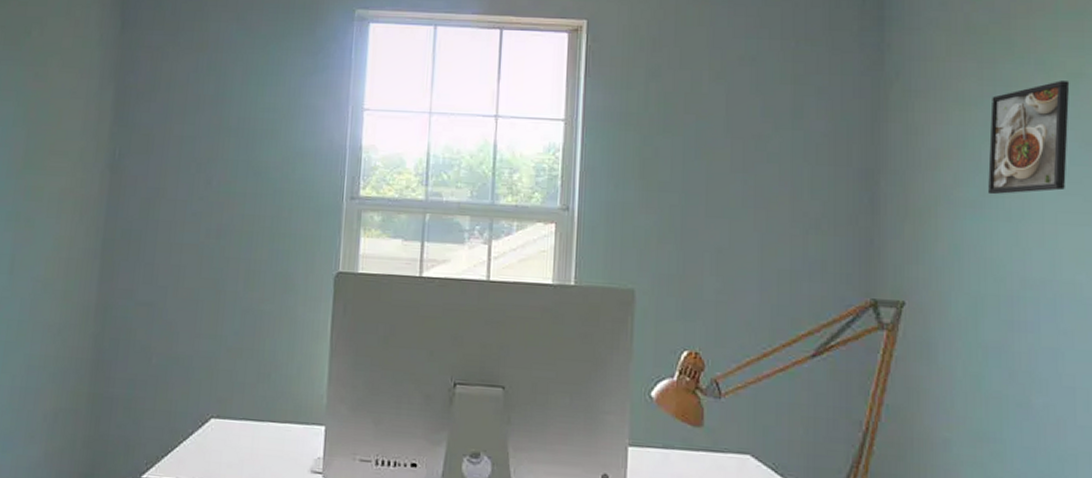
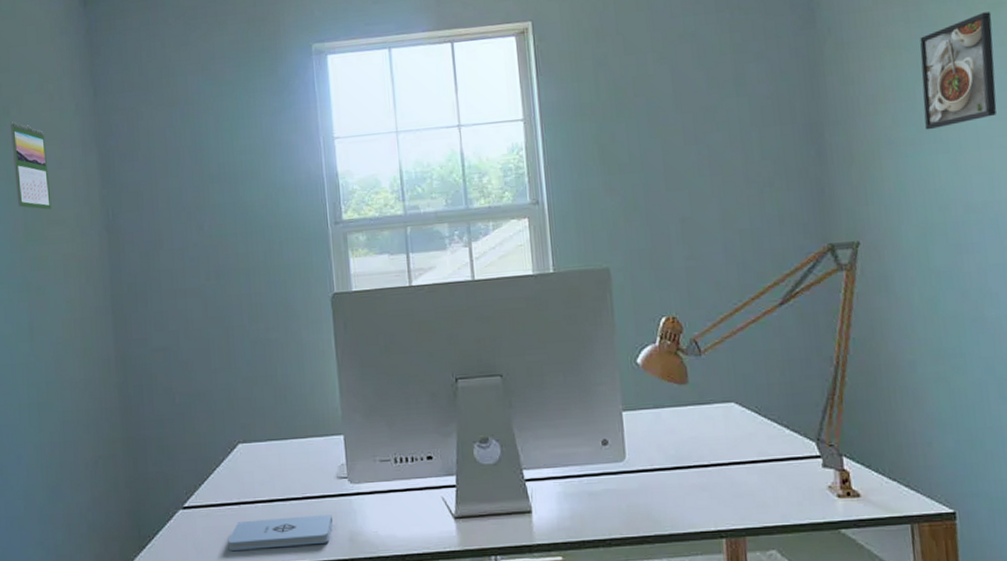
calendar: none [22,43,63,140] -> present [9,122,52,210]

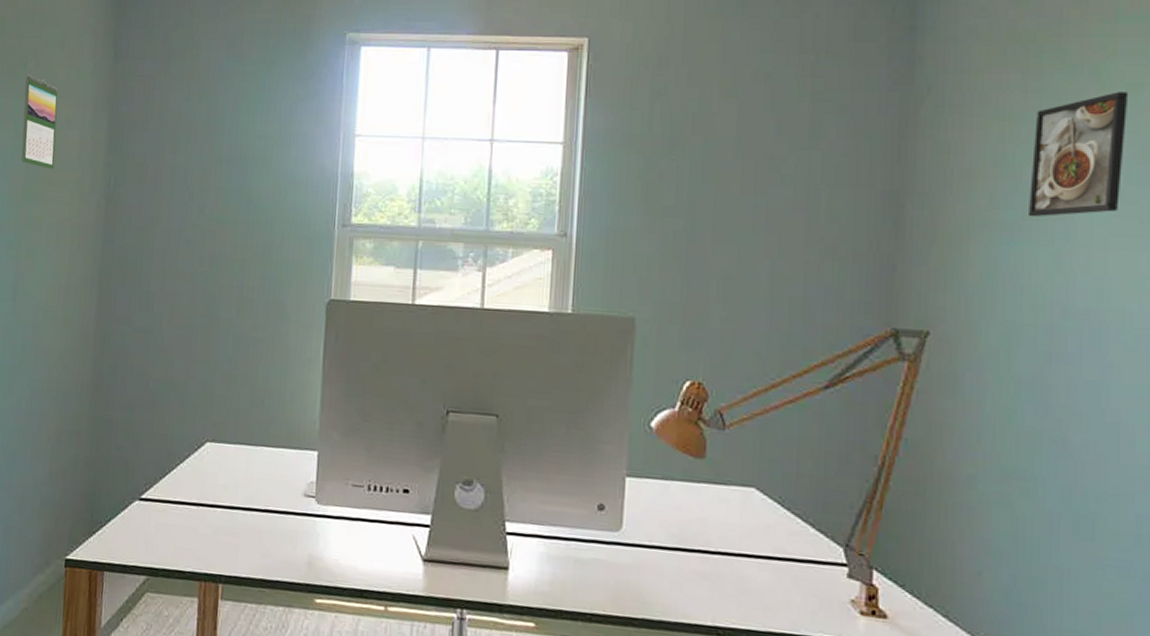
notepad: present [228,514,333,550] -> none [180,523,293,563]

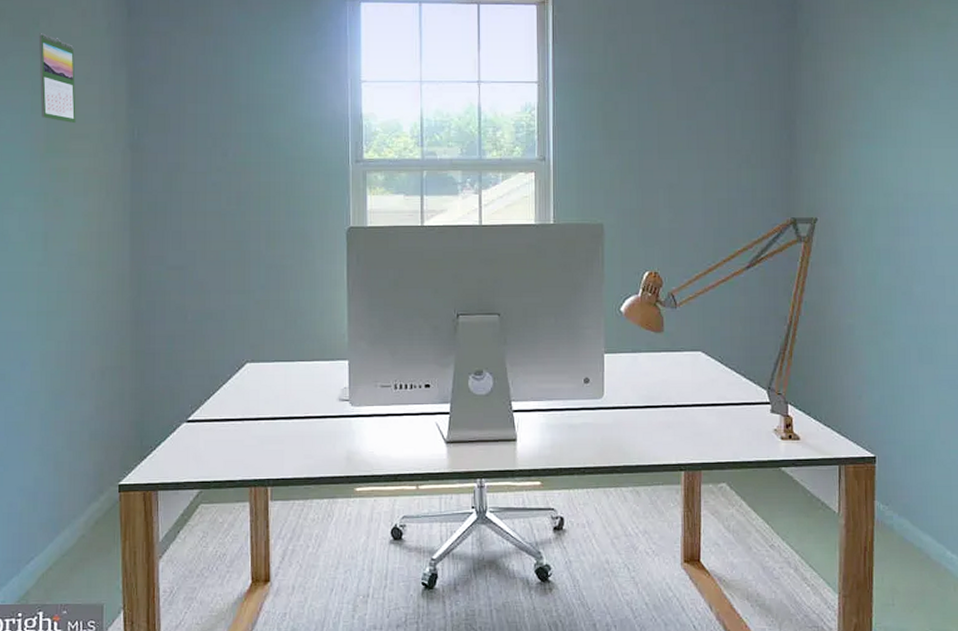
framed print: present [1029,92,1129,218] -> none [879,30,940,127]

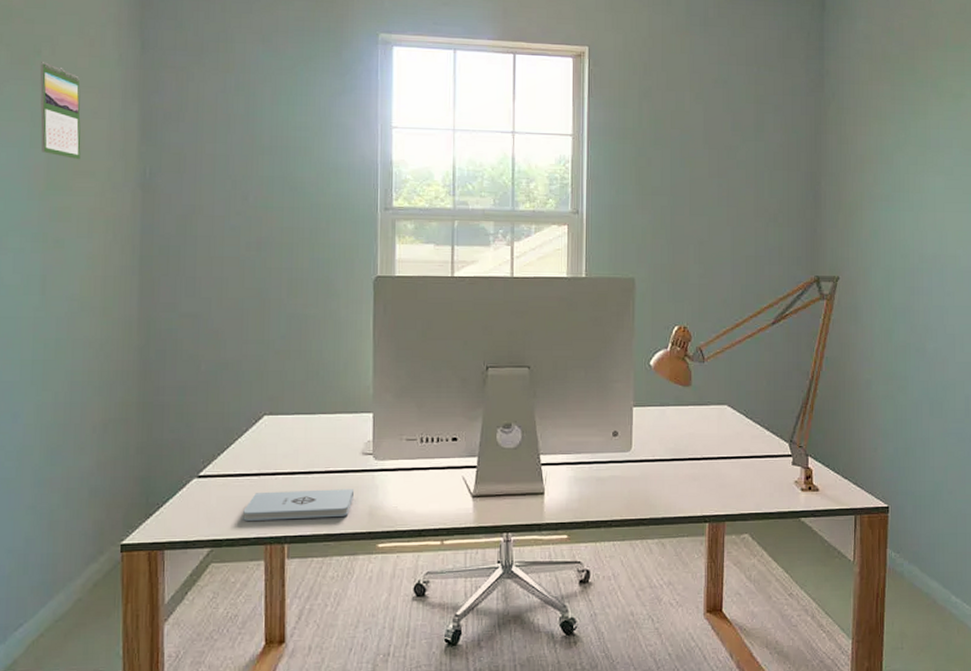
notepad: none [229,434,331,464] -> present [243,489,353,521]

